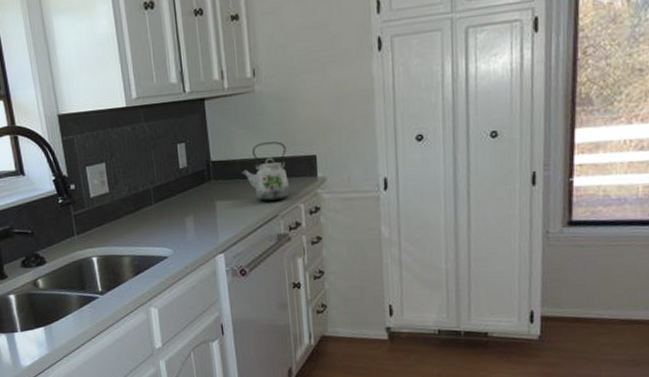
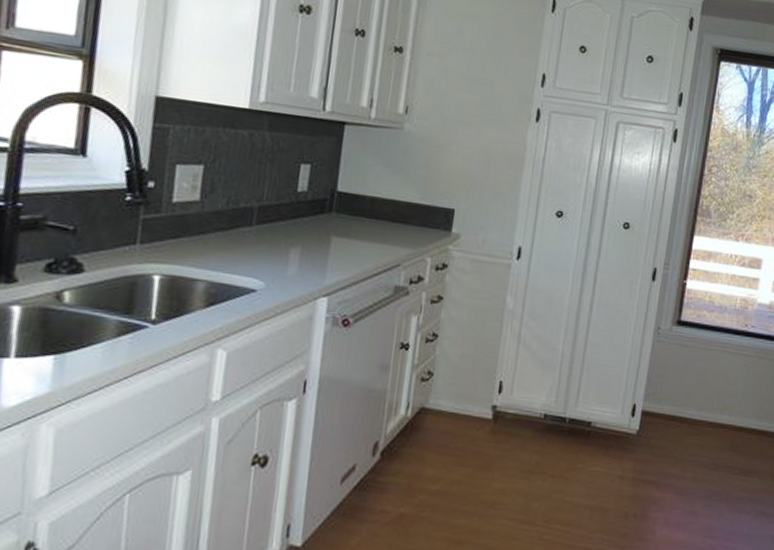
kettle: present [241,141,291,203] -> none [368,184,425,250]

